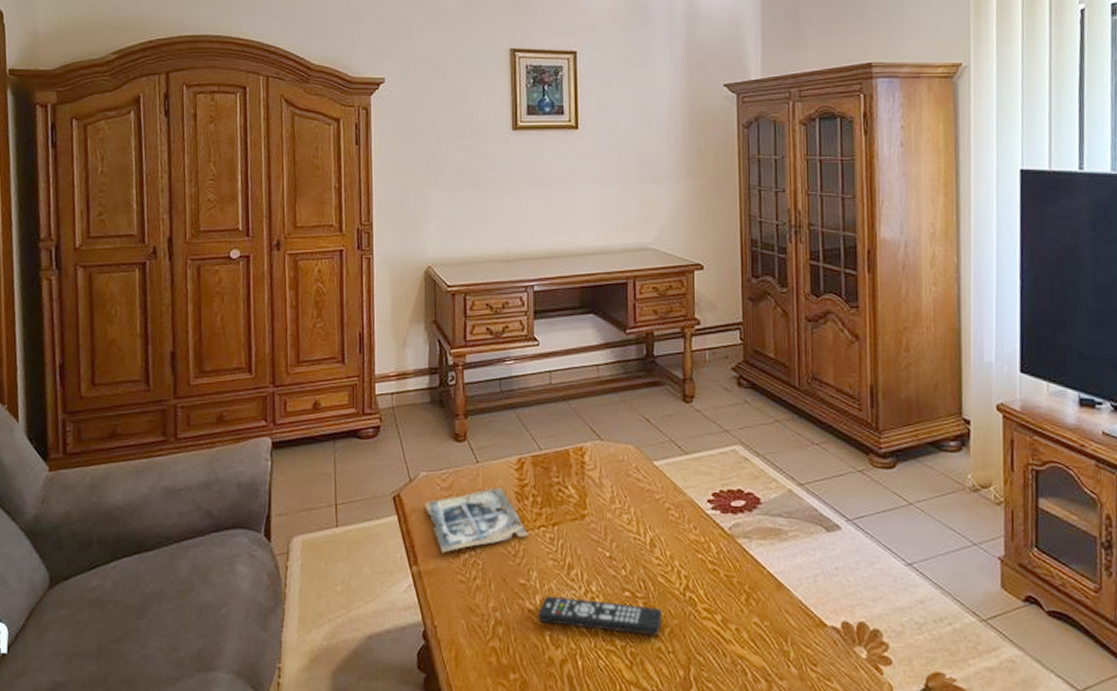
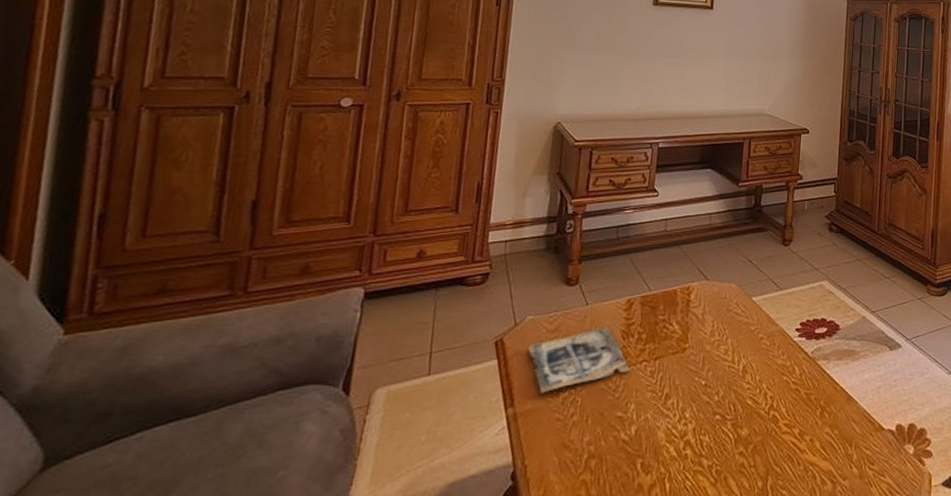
remote control: present [538,596,662,636] -> none [632,425,748,454]

